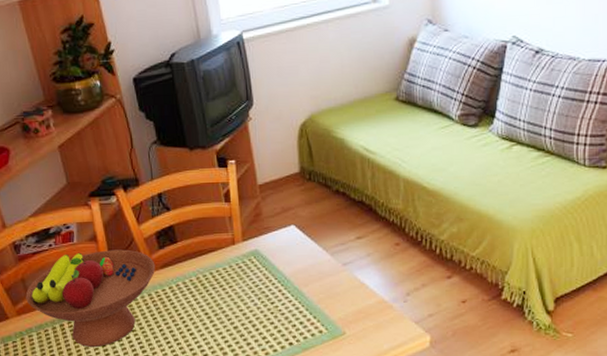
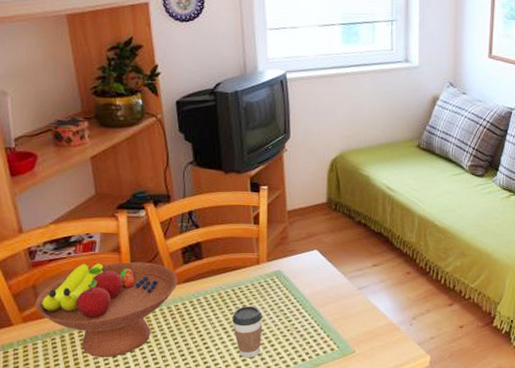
coffee cup: none [213,288,245,344] -> present [232,305,263,358]

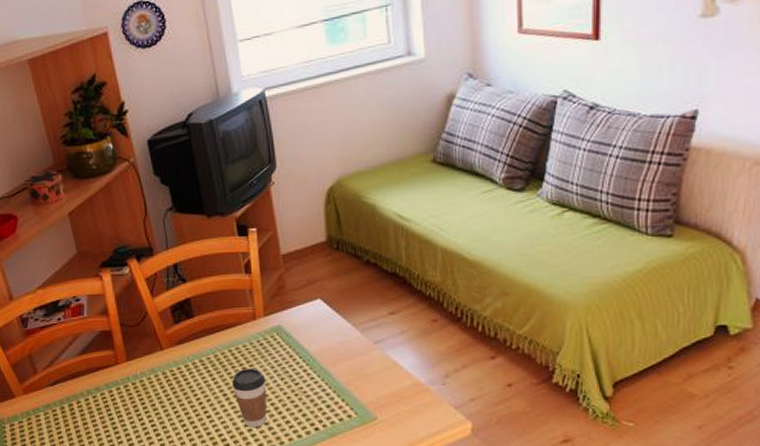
fruit bowl: present [35,262,178,358] -> none [33,324,171,430]

